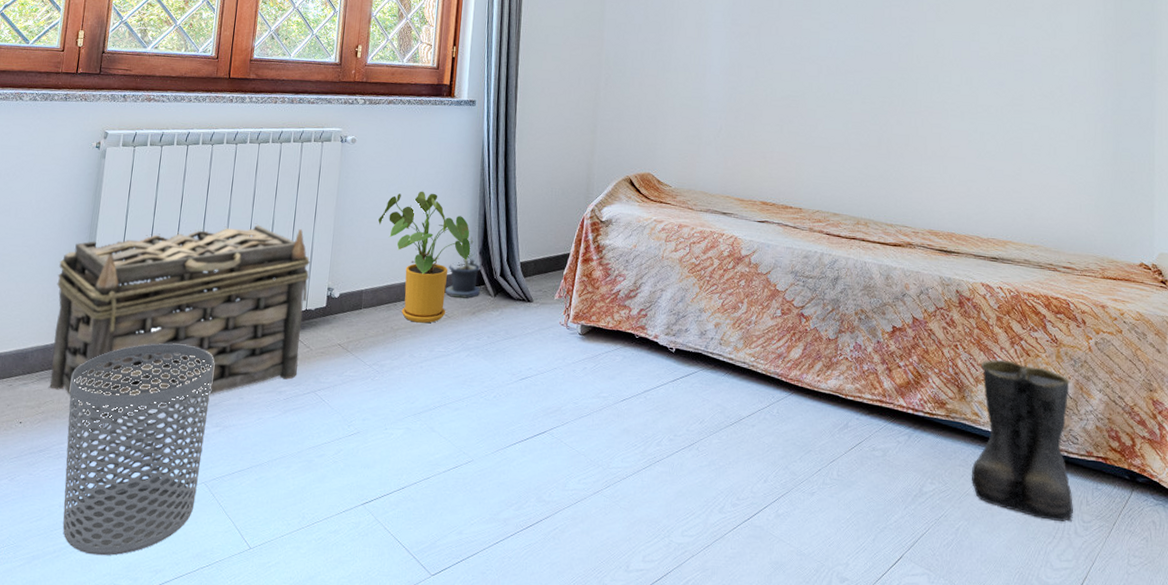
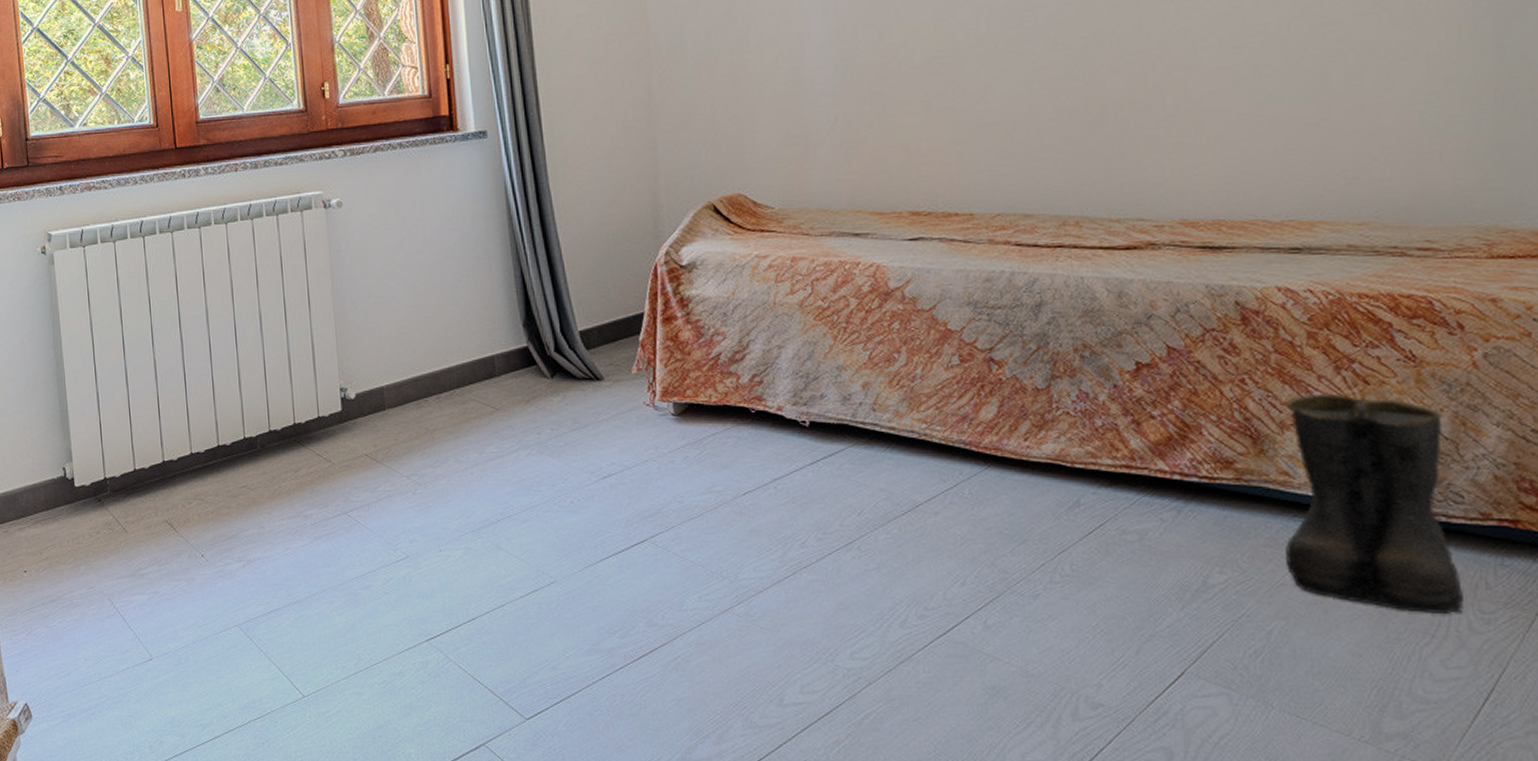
basket: present [49,223,311,431] -> none [29,320,322,575]
waste bin: present [62,343,214,556] -> none [68,470,232,711]
house plant: present [378,191,471,323] -> none [387,256,512,420]
potted plant: present [444,236,481,298] -> none [485,306,532,384]

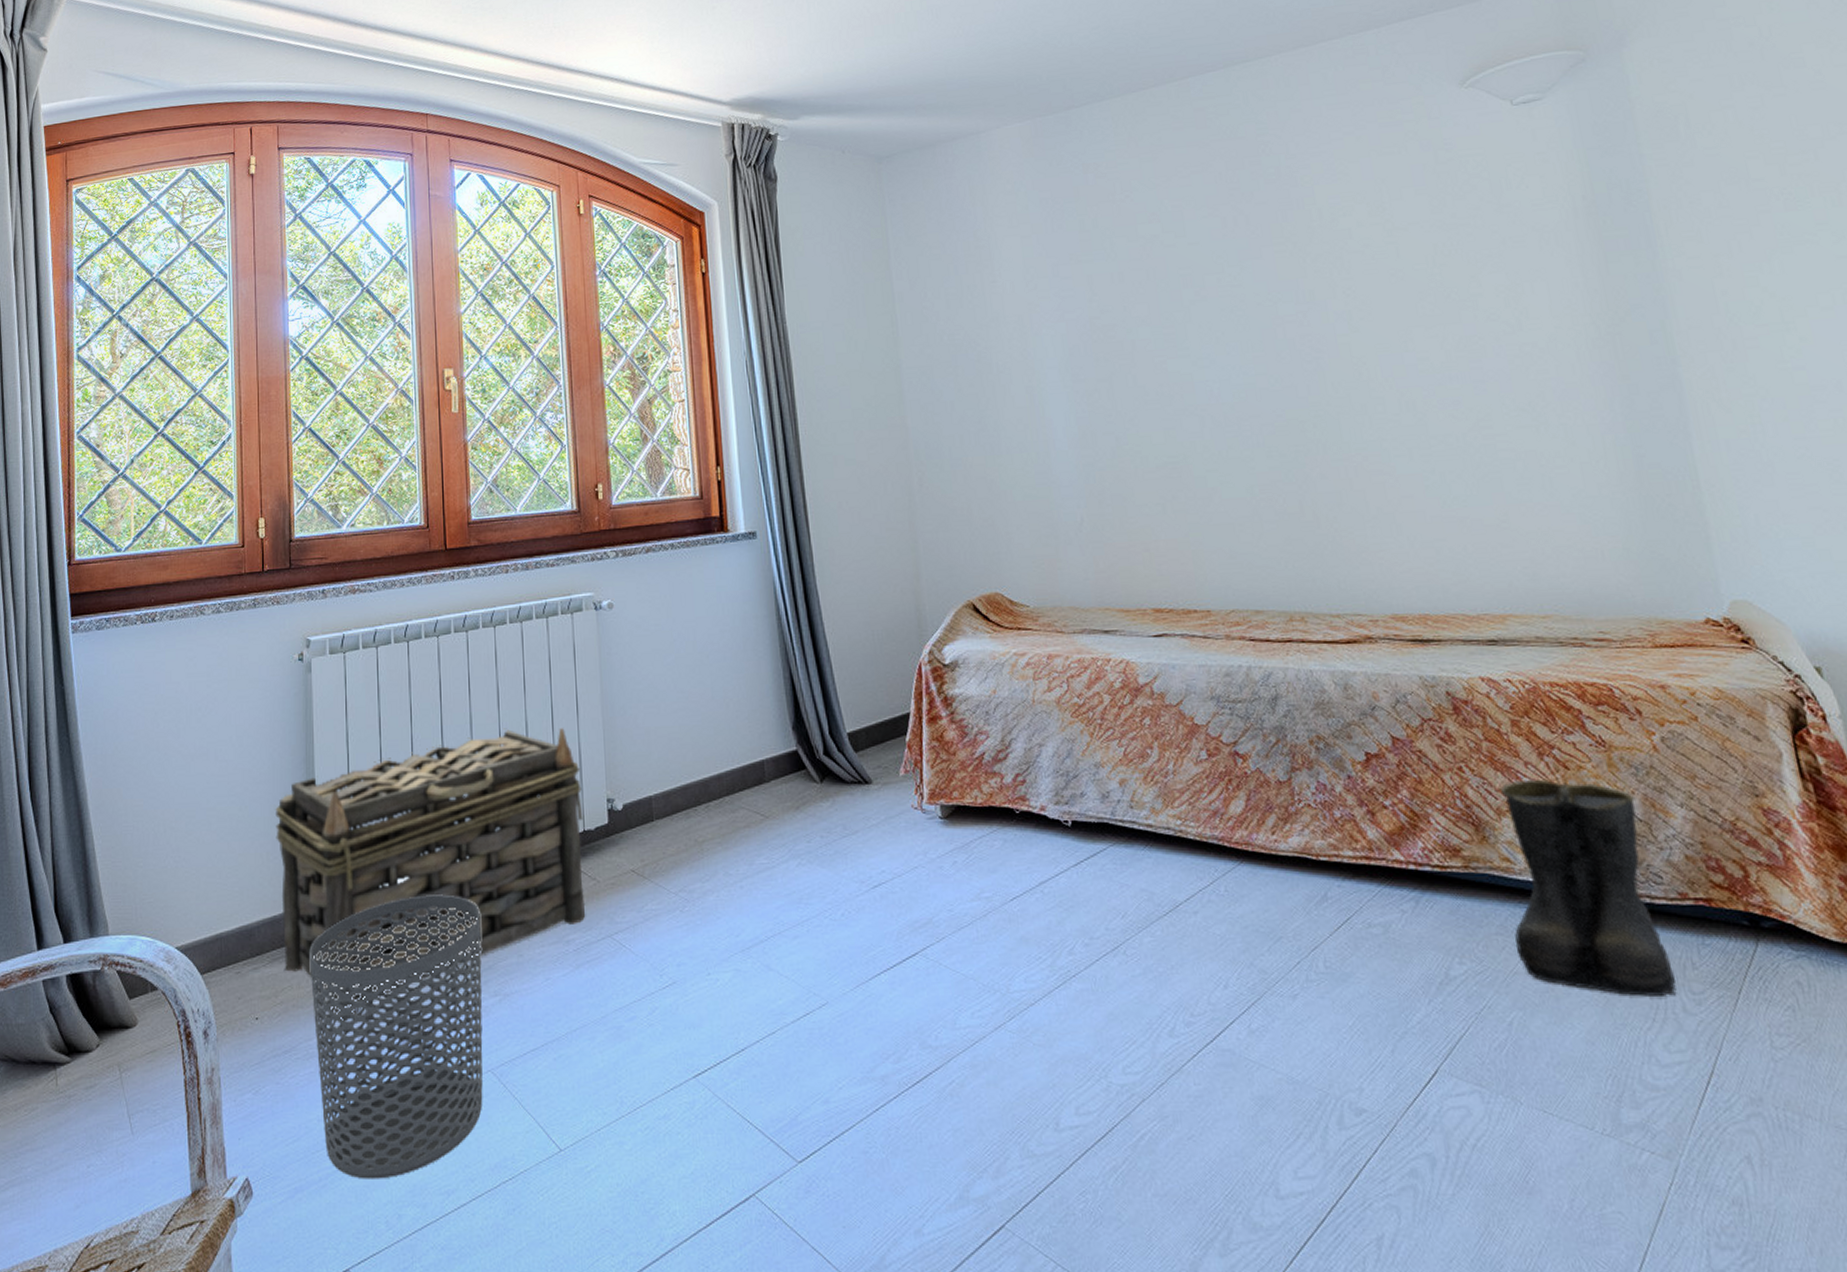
basket: none [29,320,322,575] -> present [275,728,586,1019]
waste bin: none [68,470,232,711] -> present [309,894,483,1179]

